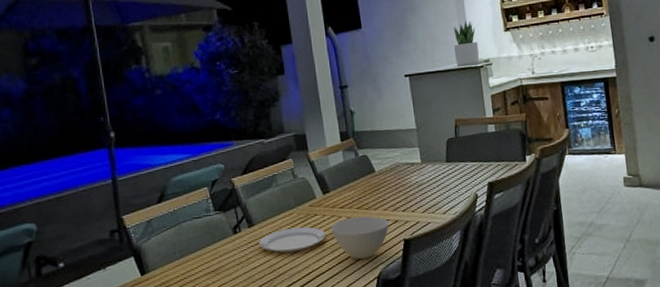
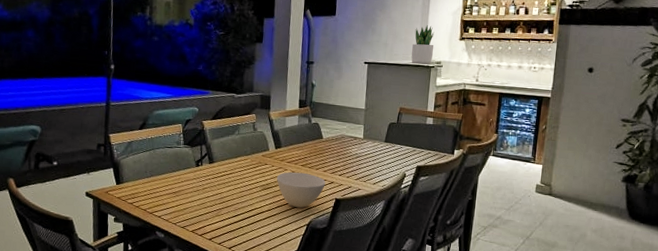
plate: present [259,227,326,254] -> none [215,170,272,191]

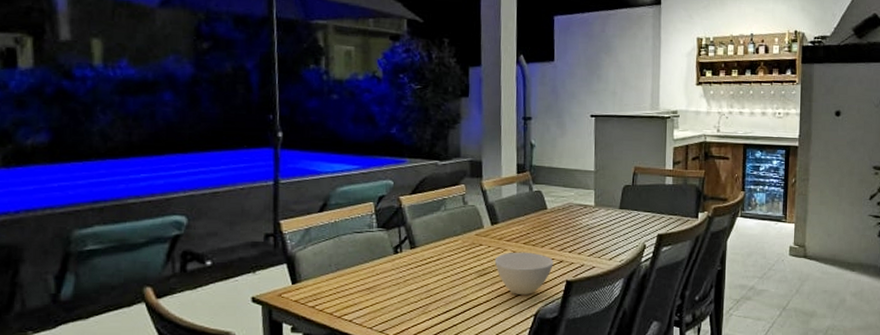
planter: present [411,25,435,65] -> none [643,69,669,116]

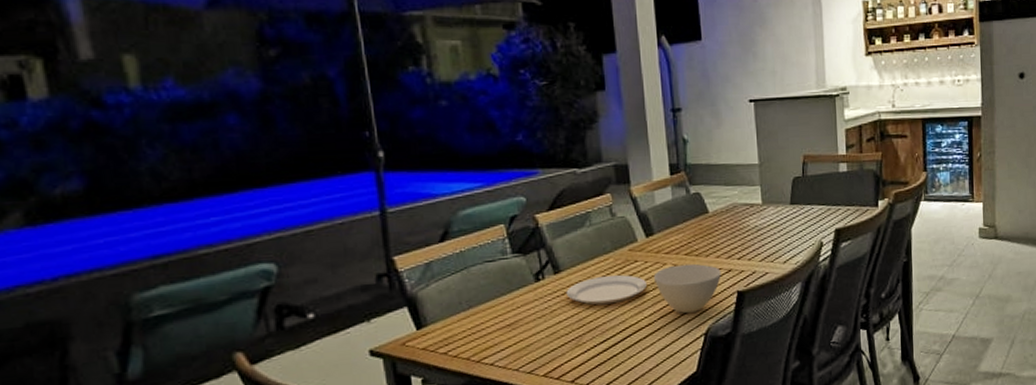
plate: none [419,254,489,280] -> present [566,274,648,306]

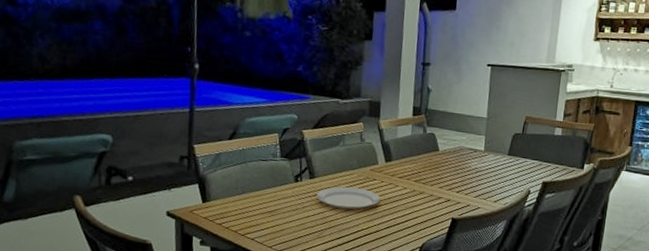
bowl: present [653,263,721,313] -> none [386,188,441,228]

